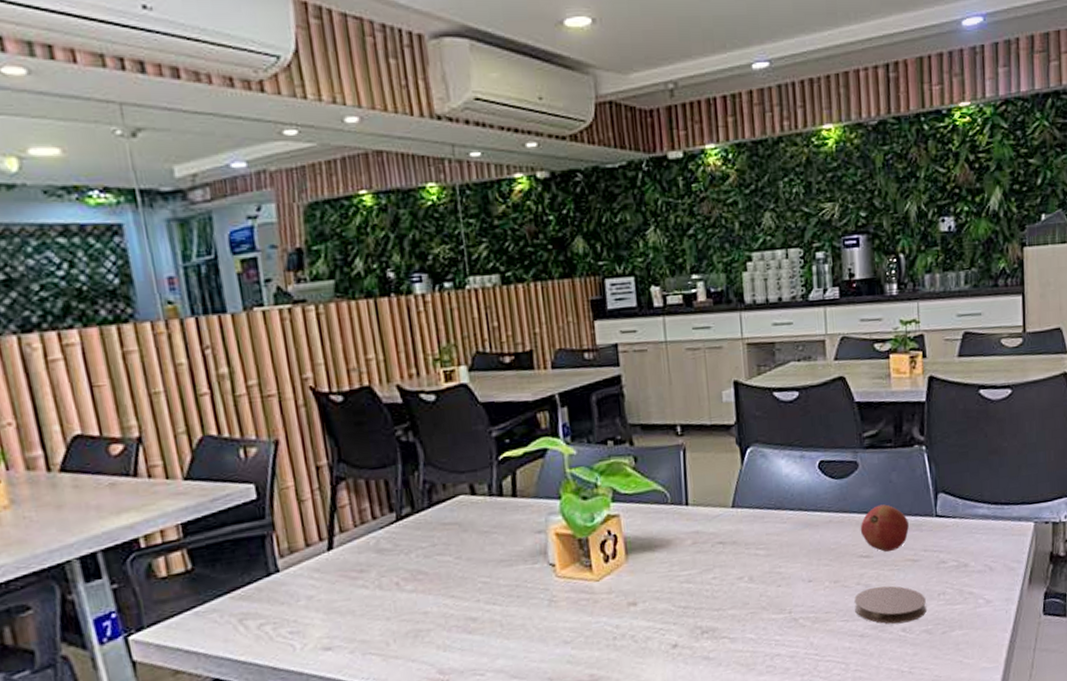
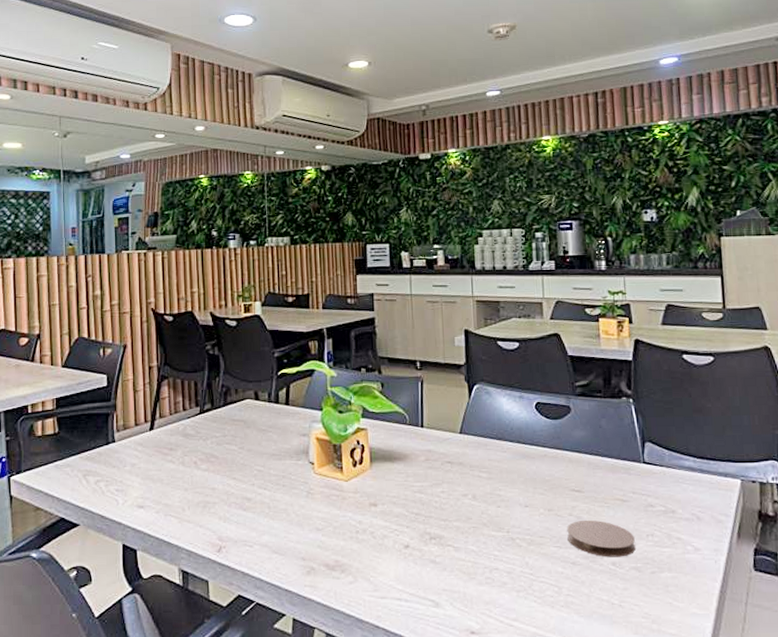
fruit: present [860,504,909,552] -> none [572,446,618,489]

